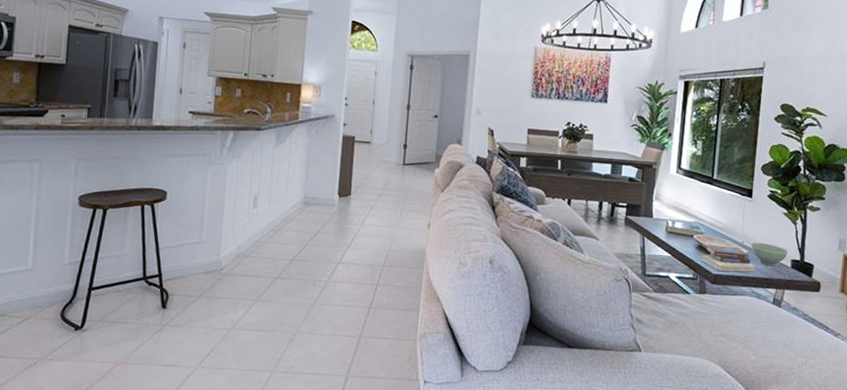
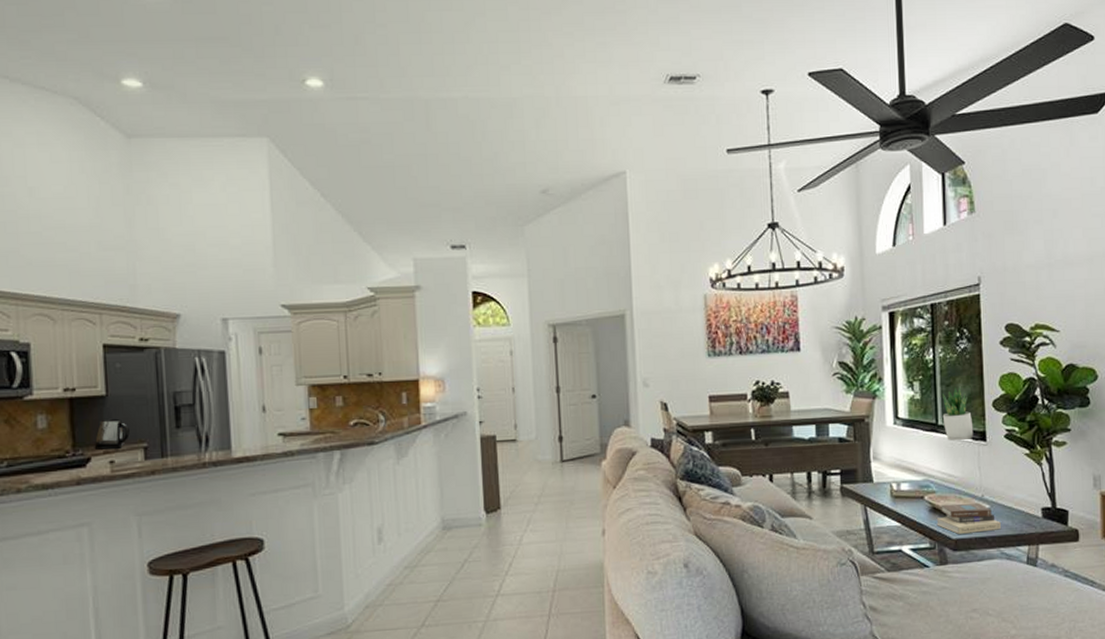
kettle: none [51,82,79,107] -> present [94,418,130,451]
planter: none [717,150,743,195] -> present [942,387,974,441]
bowl: present [750,242,789,267] -> none [992,492,1038,520]

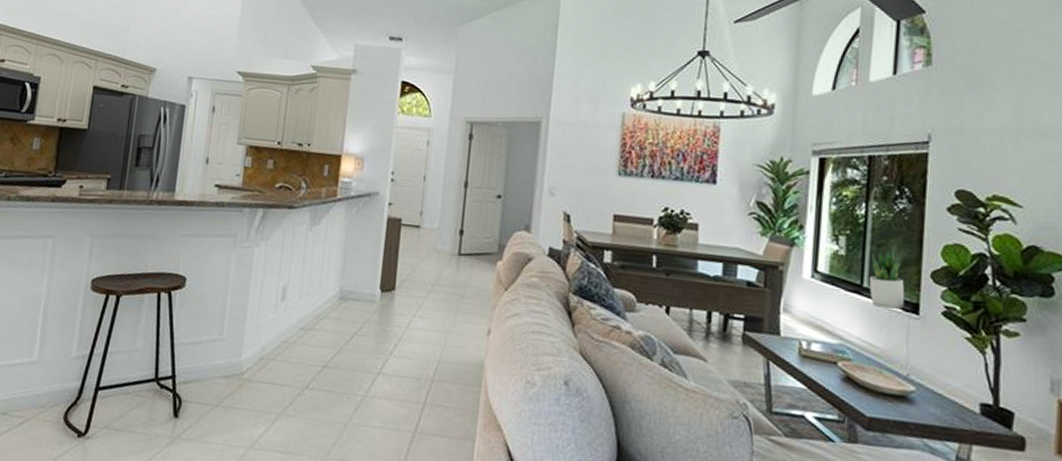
kettle: present [94,418,130,451] -> none [70,149,100,178]
books: present [936,503,1001,534] -> none [849,375,927,418]

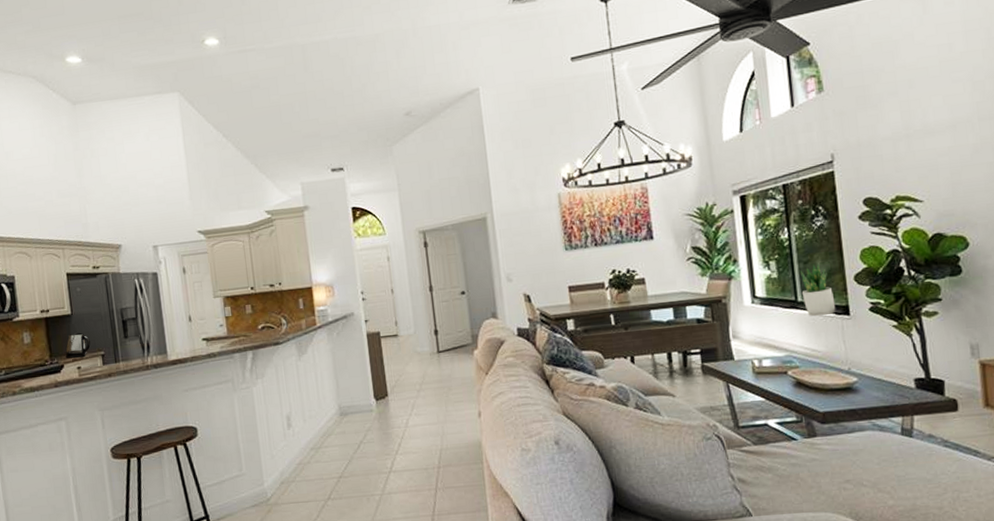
kettle: none [70,149,100,178] -> present [65,332,91,359]

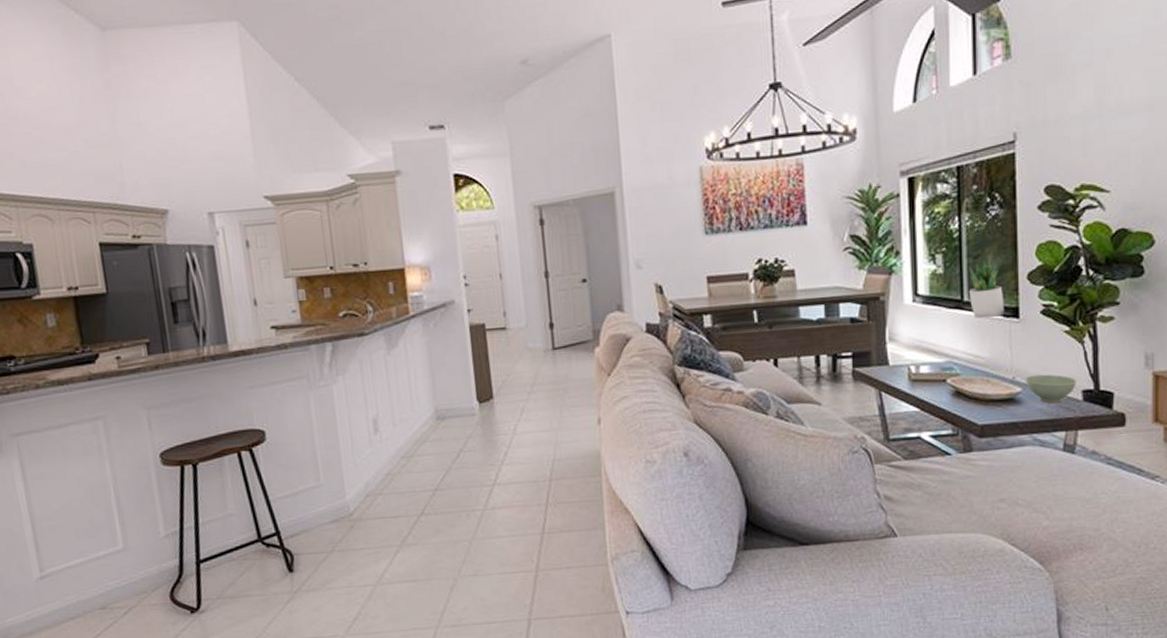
kettle: present [65,332,91,359] -> none [100,315,132,347]
bowl: none [859,364,909,391] -> present [1025,374,1078,404]

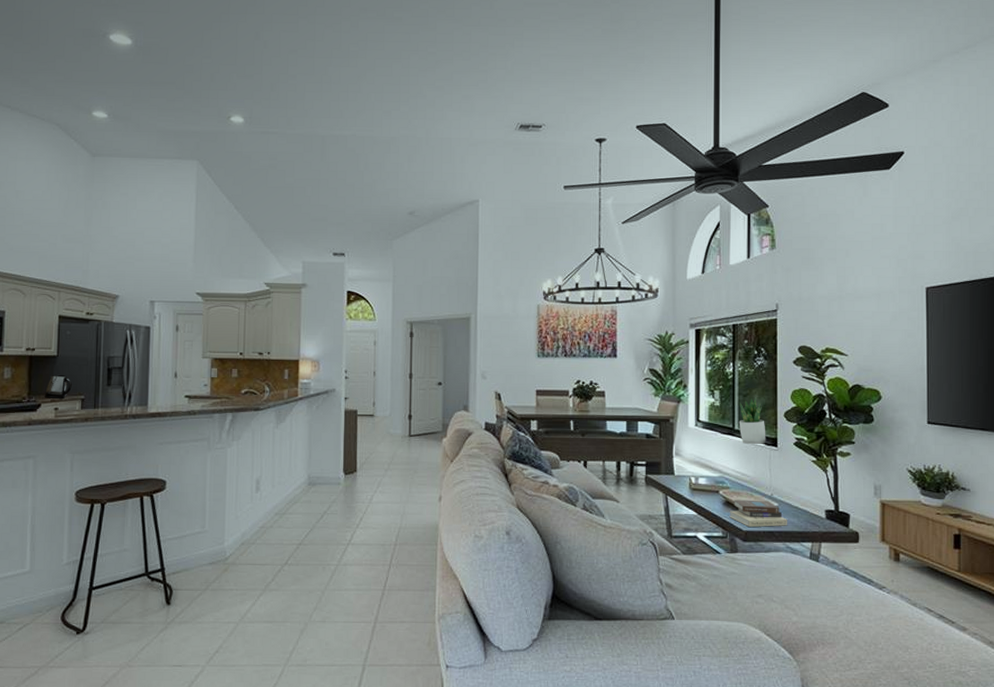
kettle: none [100,315,132,347] -> present [44,374,72,400]
books: none [960,386,1034,419] -> present [729,499,787,527]
bowl: present [1025,374,1078,404] -> none [780,494,822,519]

